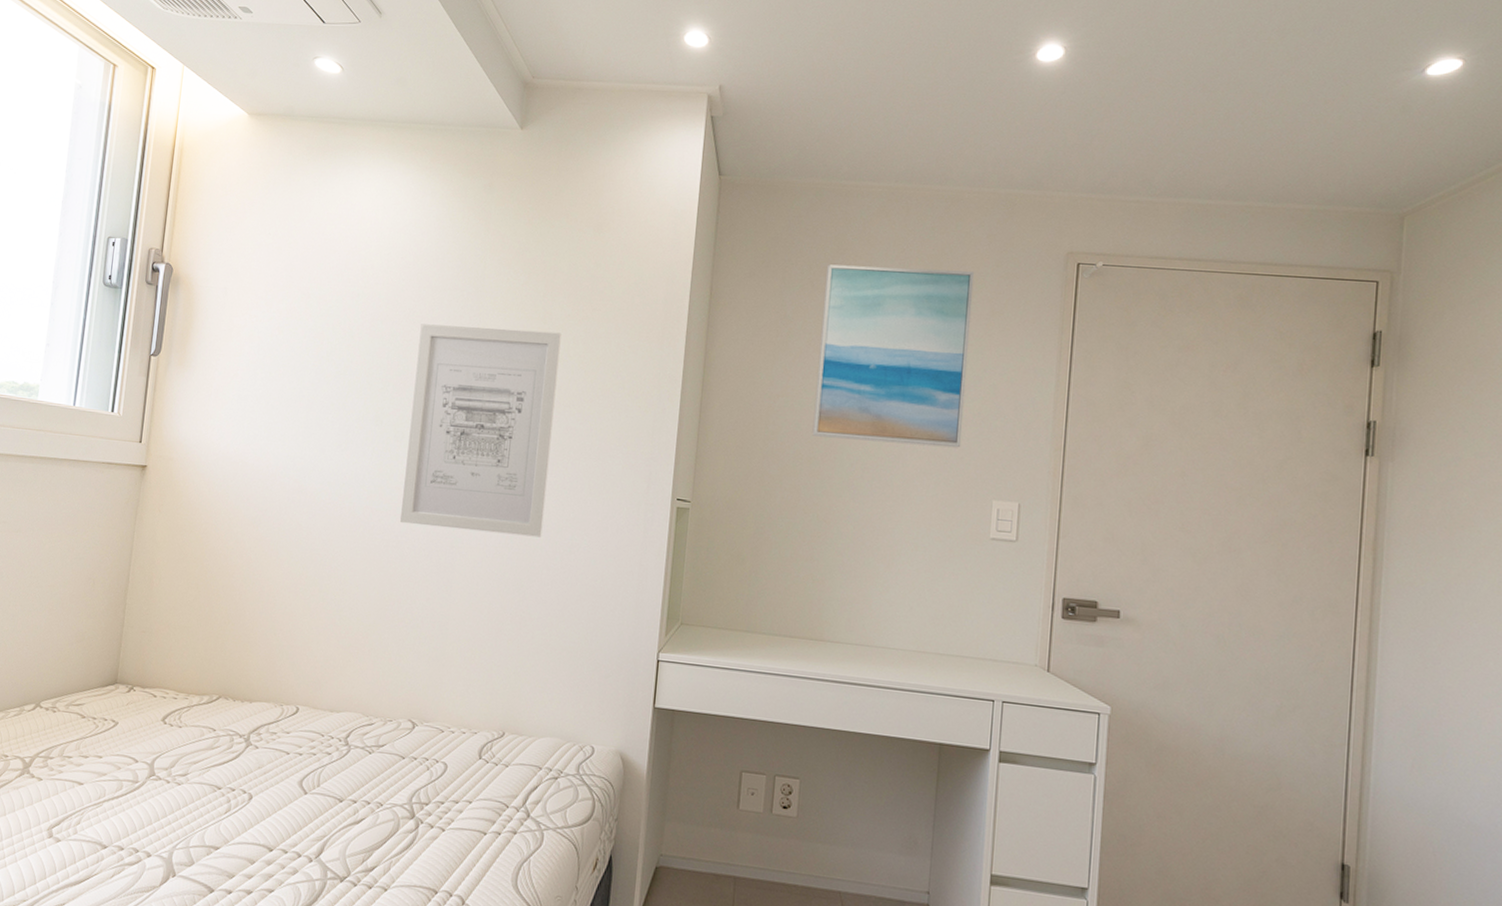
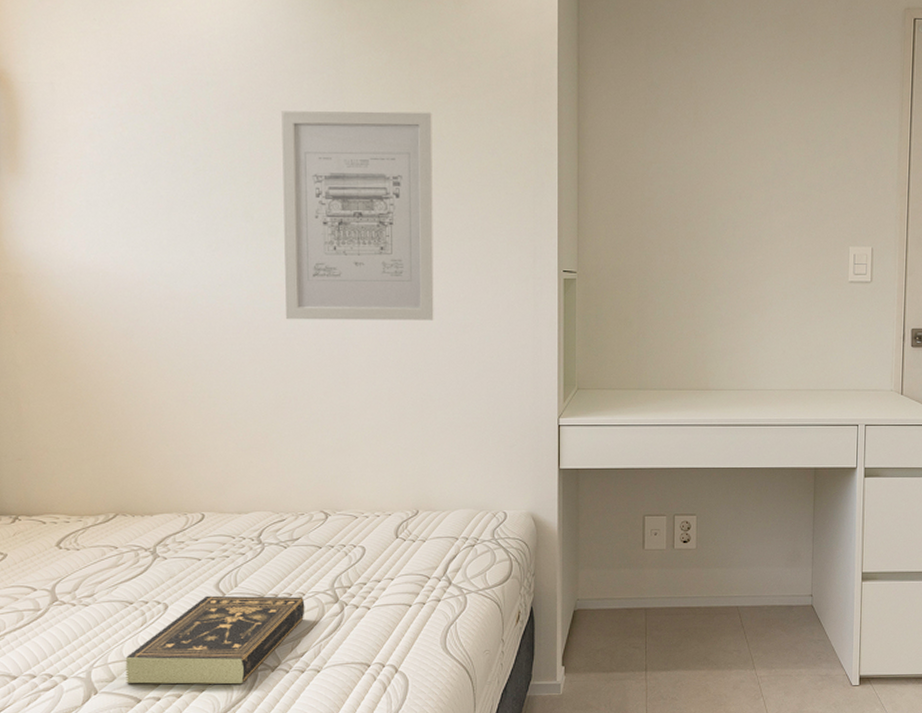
book: none [203,791,382,891] -> present [125,595,305,684]
wall art: present [812,264,975,448] -> none [685,29,824,201]

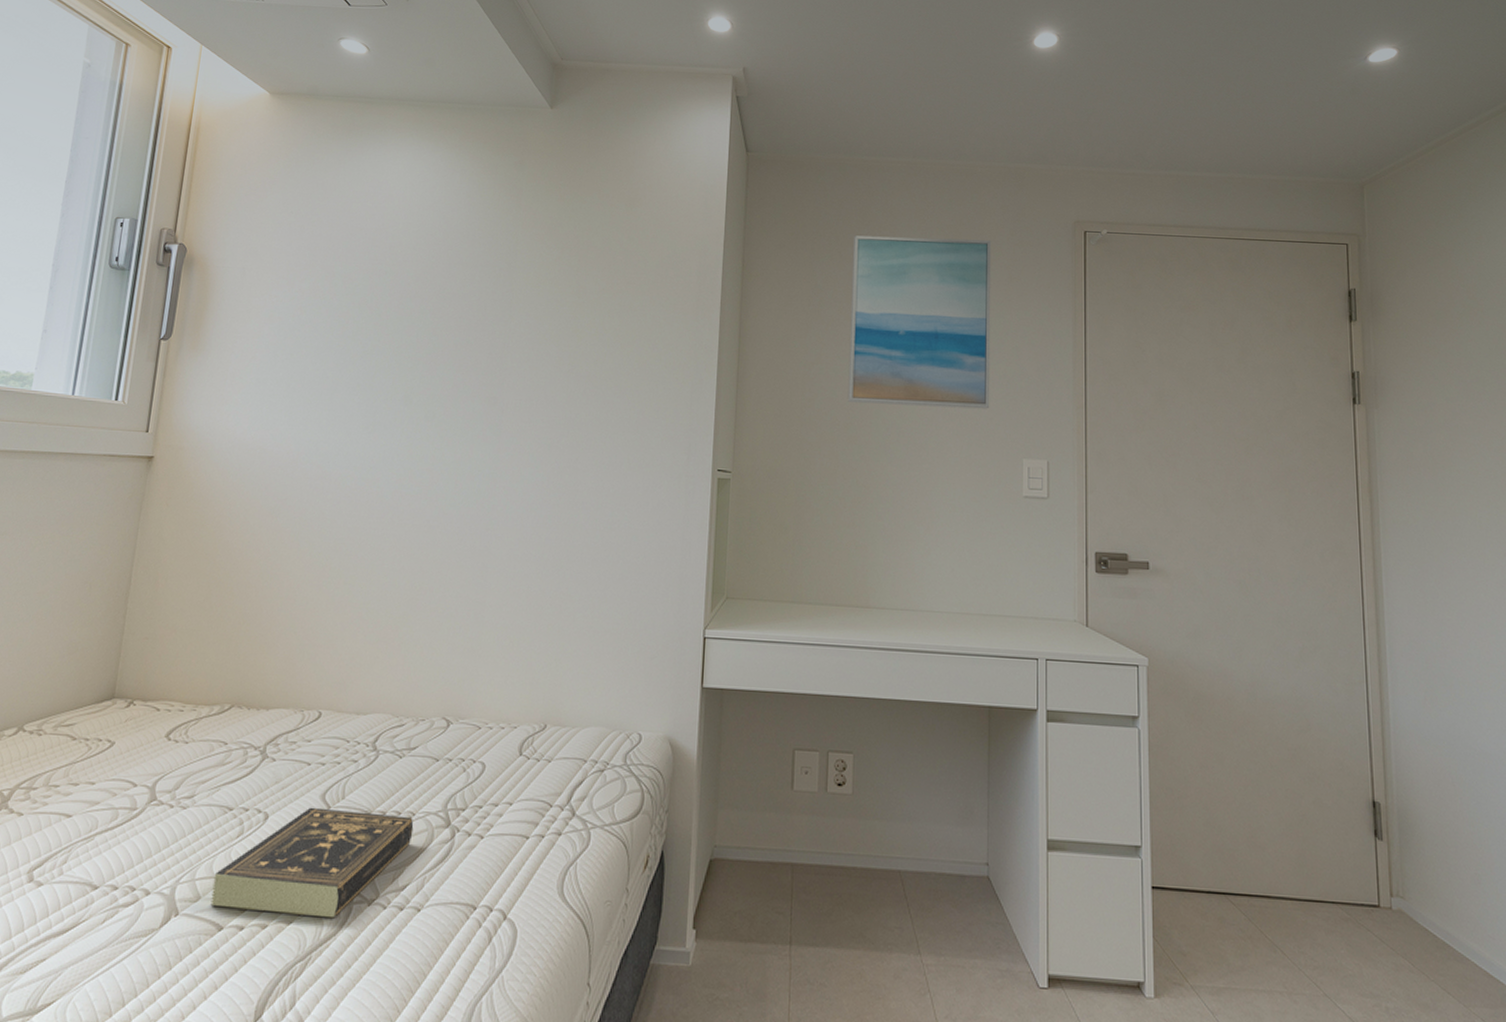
wall art: present [281,111,434,321] -> none [431,300,596,515]
wall art: none [685,29,824,201] -> present [847,235,992,409]

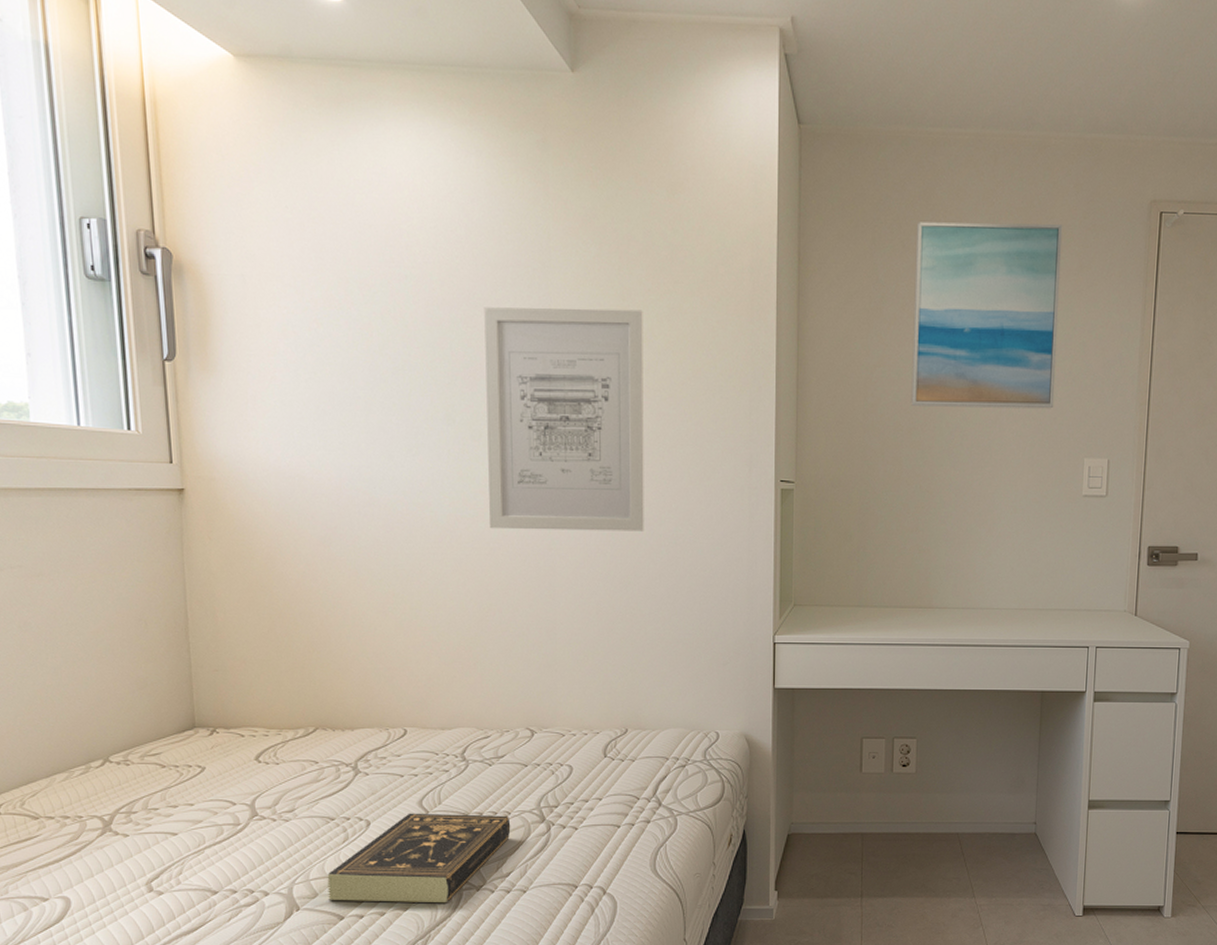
wall art: none [431,300,596,515] -> present [484,307,644,532]

